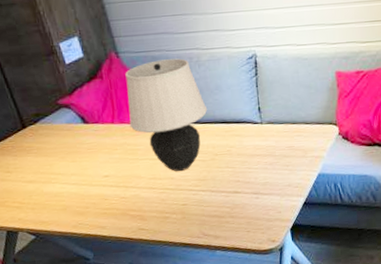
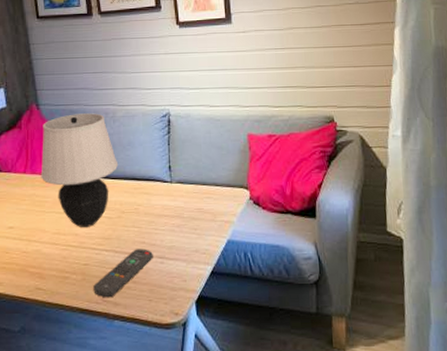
remote control: none [194,186,248,232] -> present [93,249,153,298]

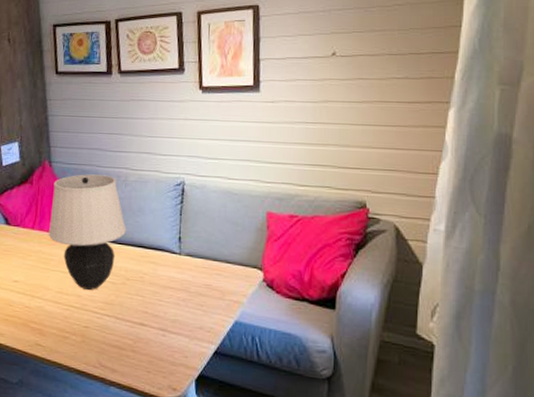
remote control: present [93,249,153,298] -> none [92,318,155,364]

